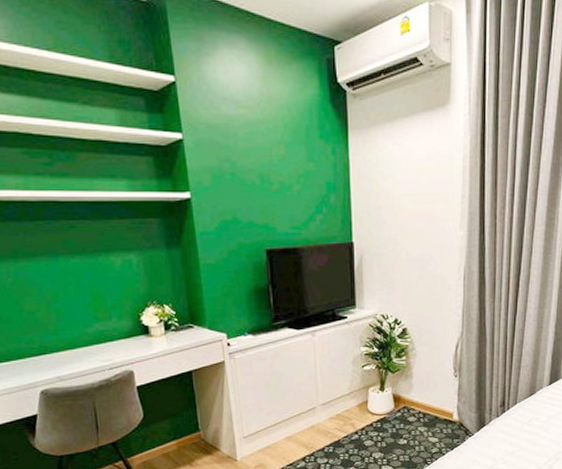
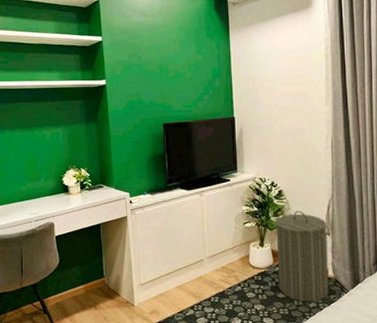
laundry hamper: none [398,350,458,448] -> present [276,210,331,303]

